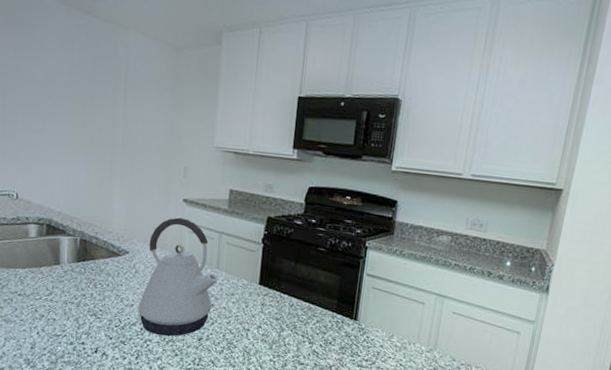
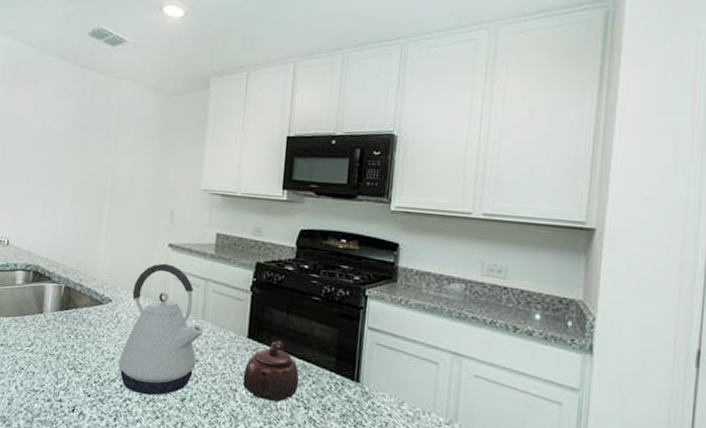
teapot: none [254,285,305,338] -> present [242,339,300,402]

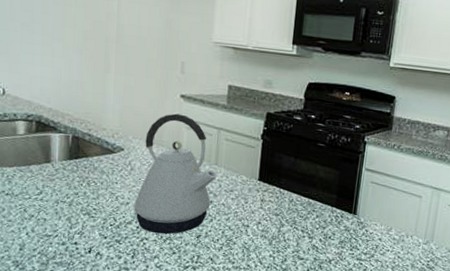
teapot: present [242,339,300,402] -> none [254,181,305,234]

